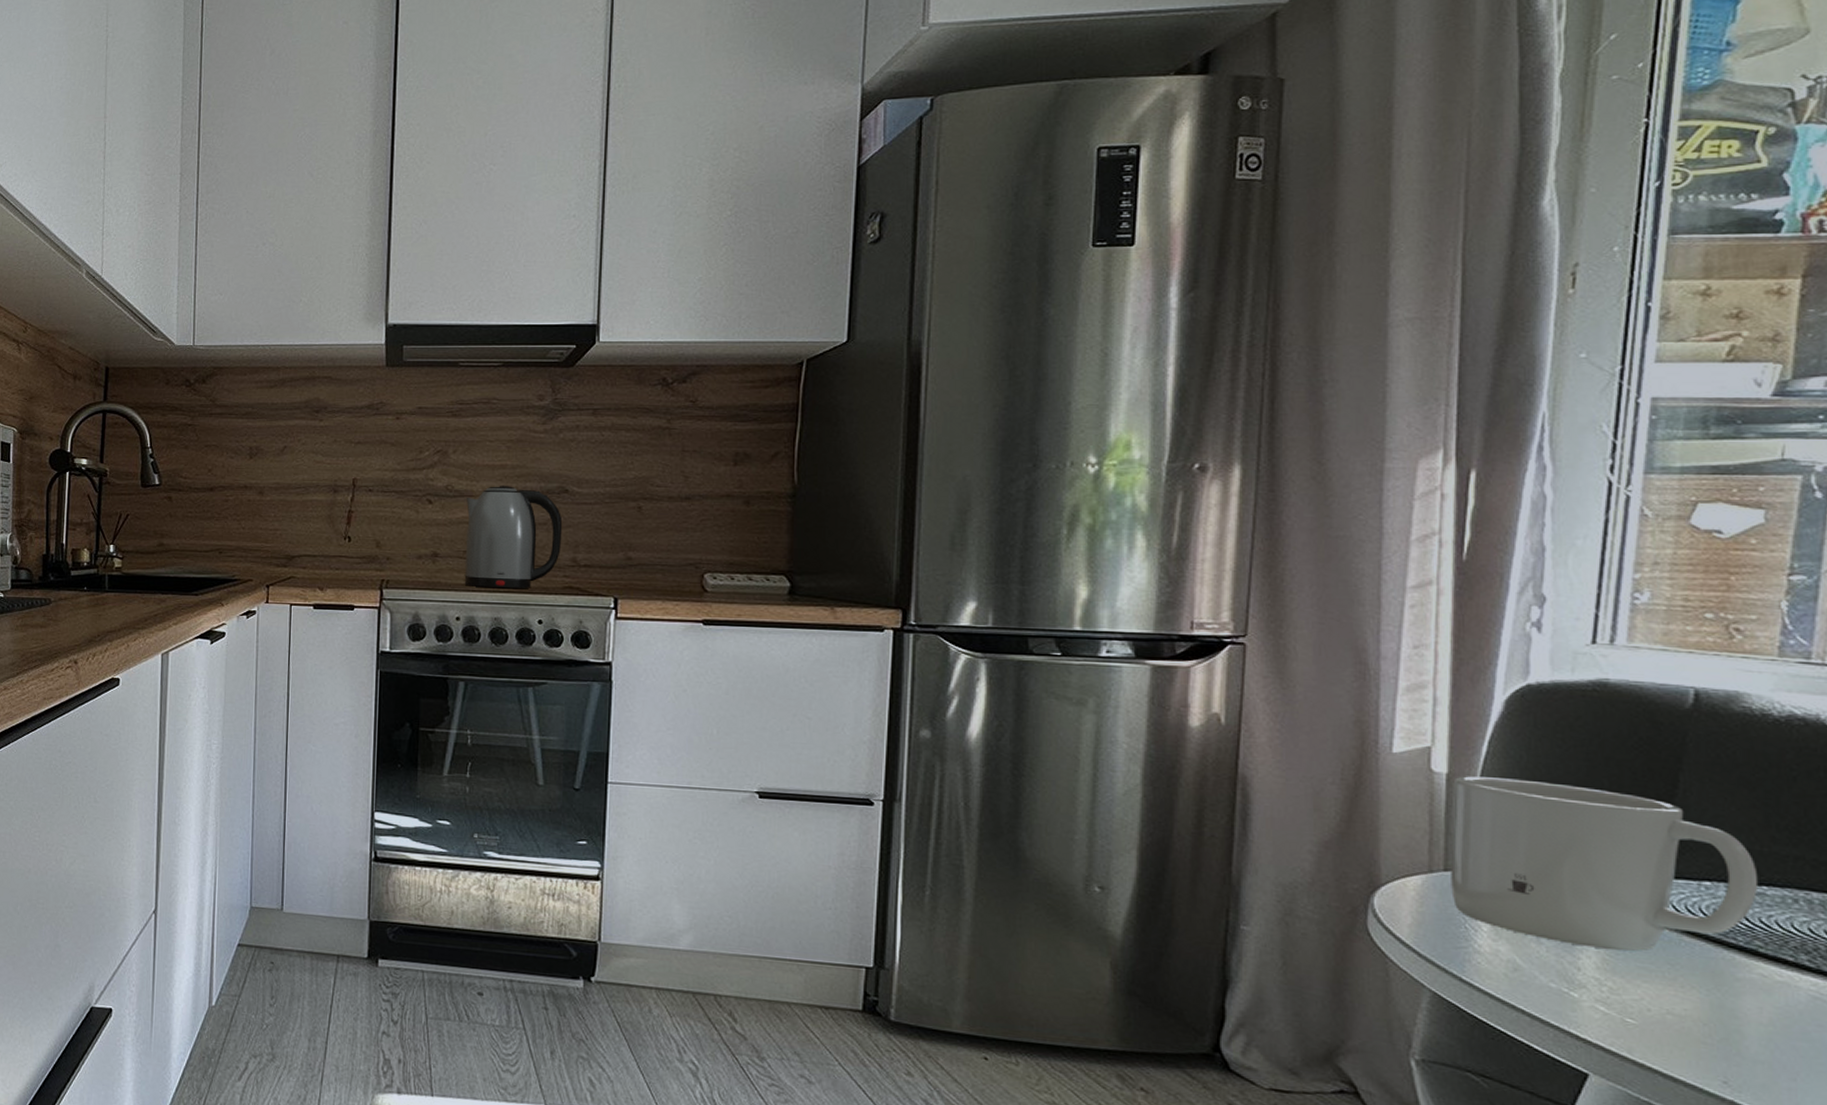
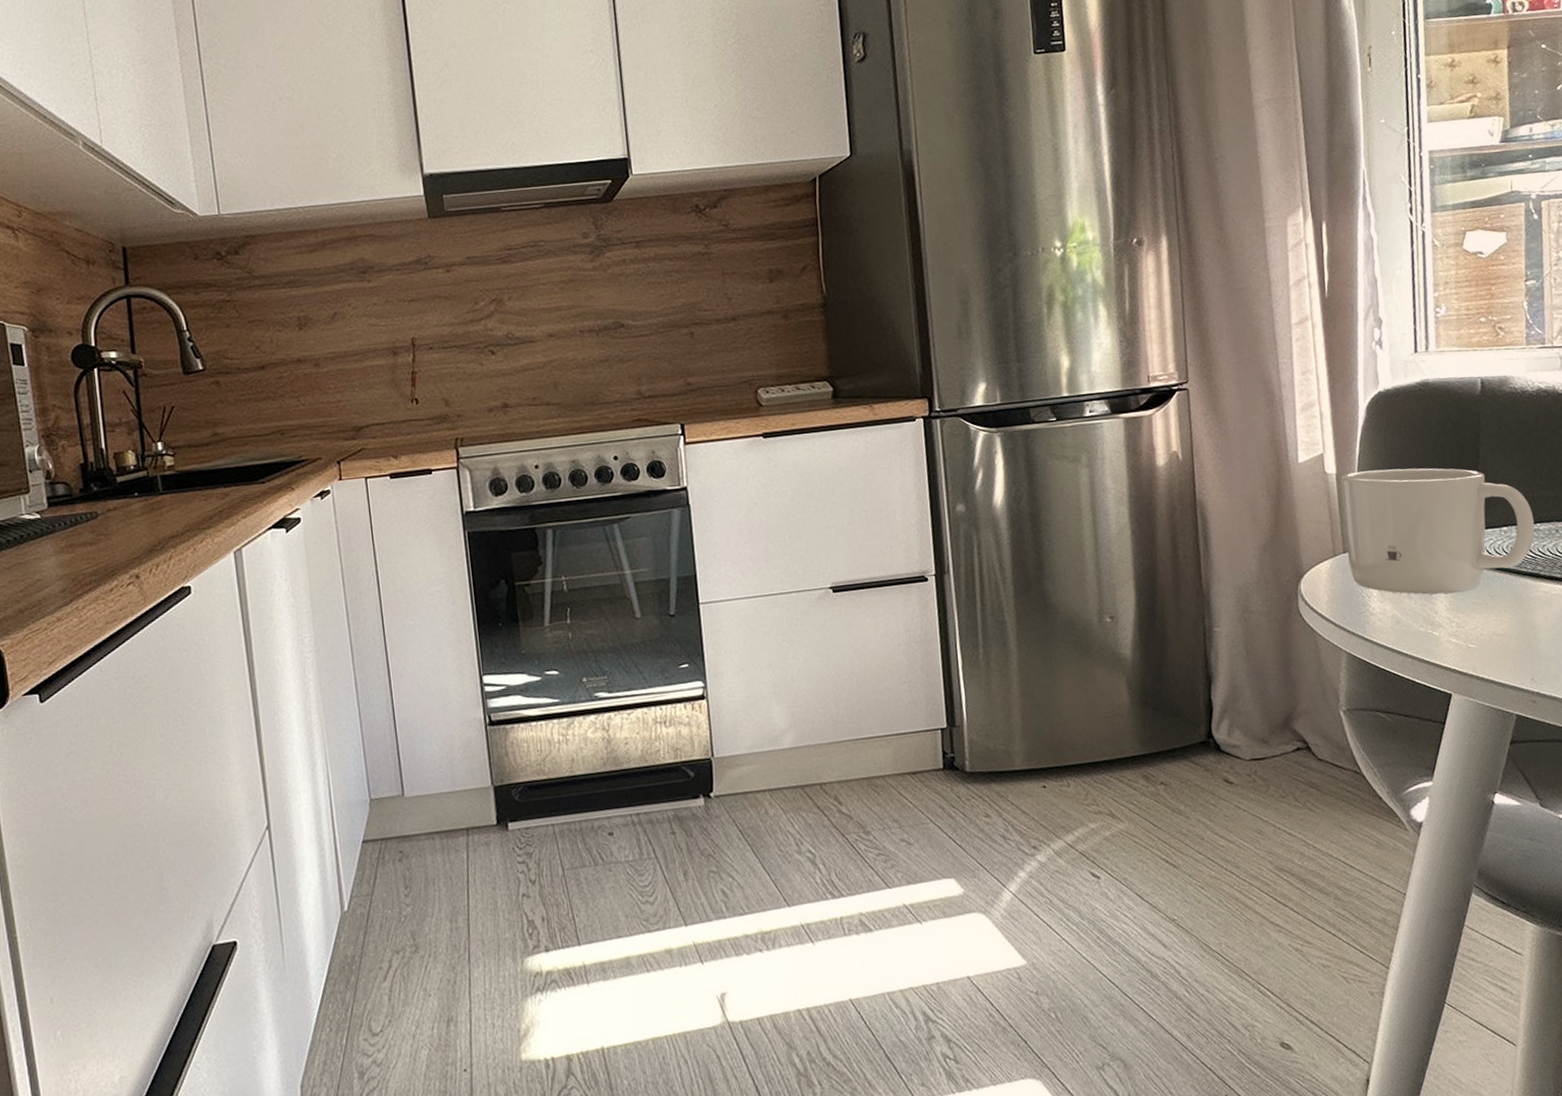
kettle: present [464,485,563,589] -> none [528,326,625,433]

